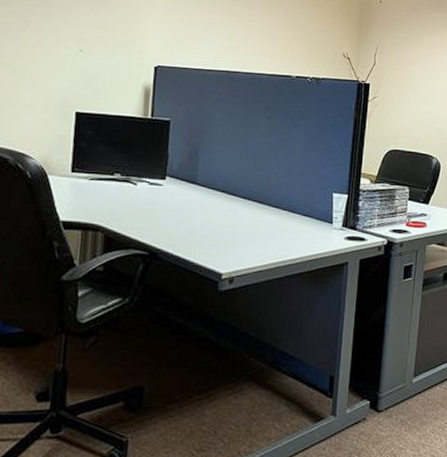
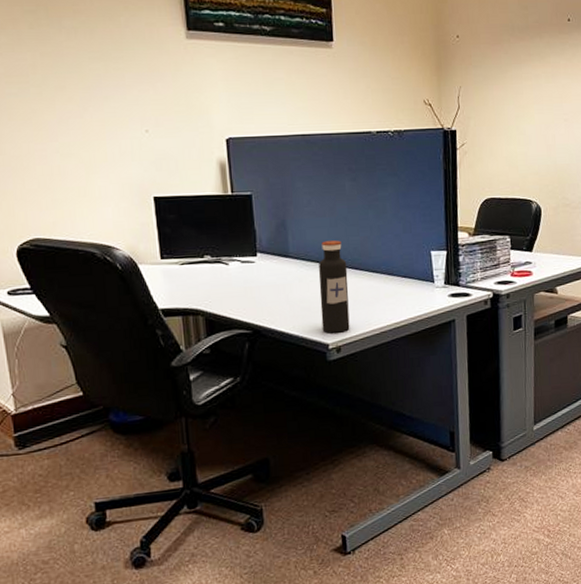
water bottle: none [218,172,252,263] -> present [318,240,350,333]

